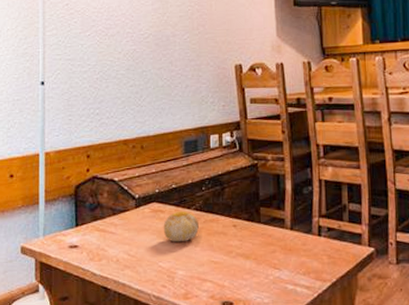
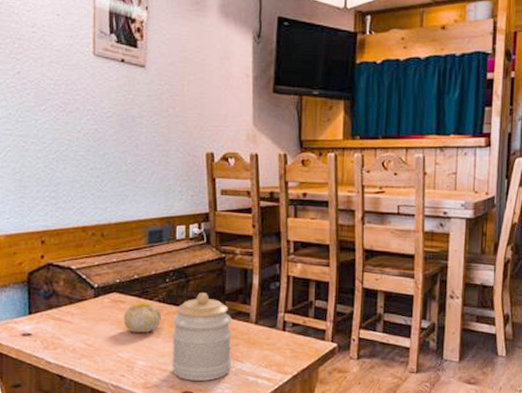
jar: none [209,200,269,290] -> present [172,293,232,381]

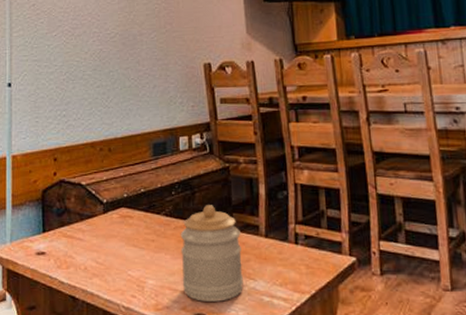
fruit: present [123,303,161,333] -> none [132,217,169,250]

